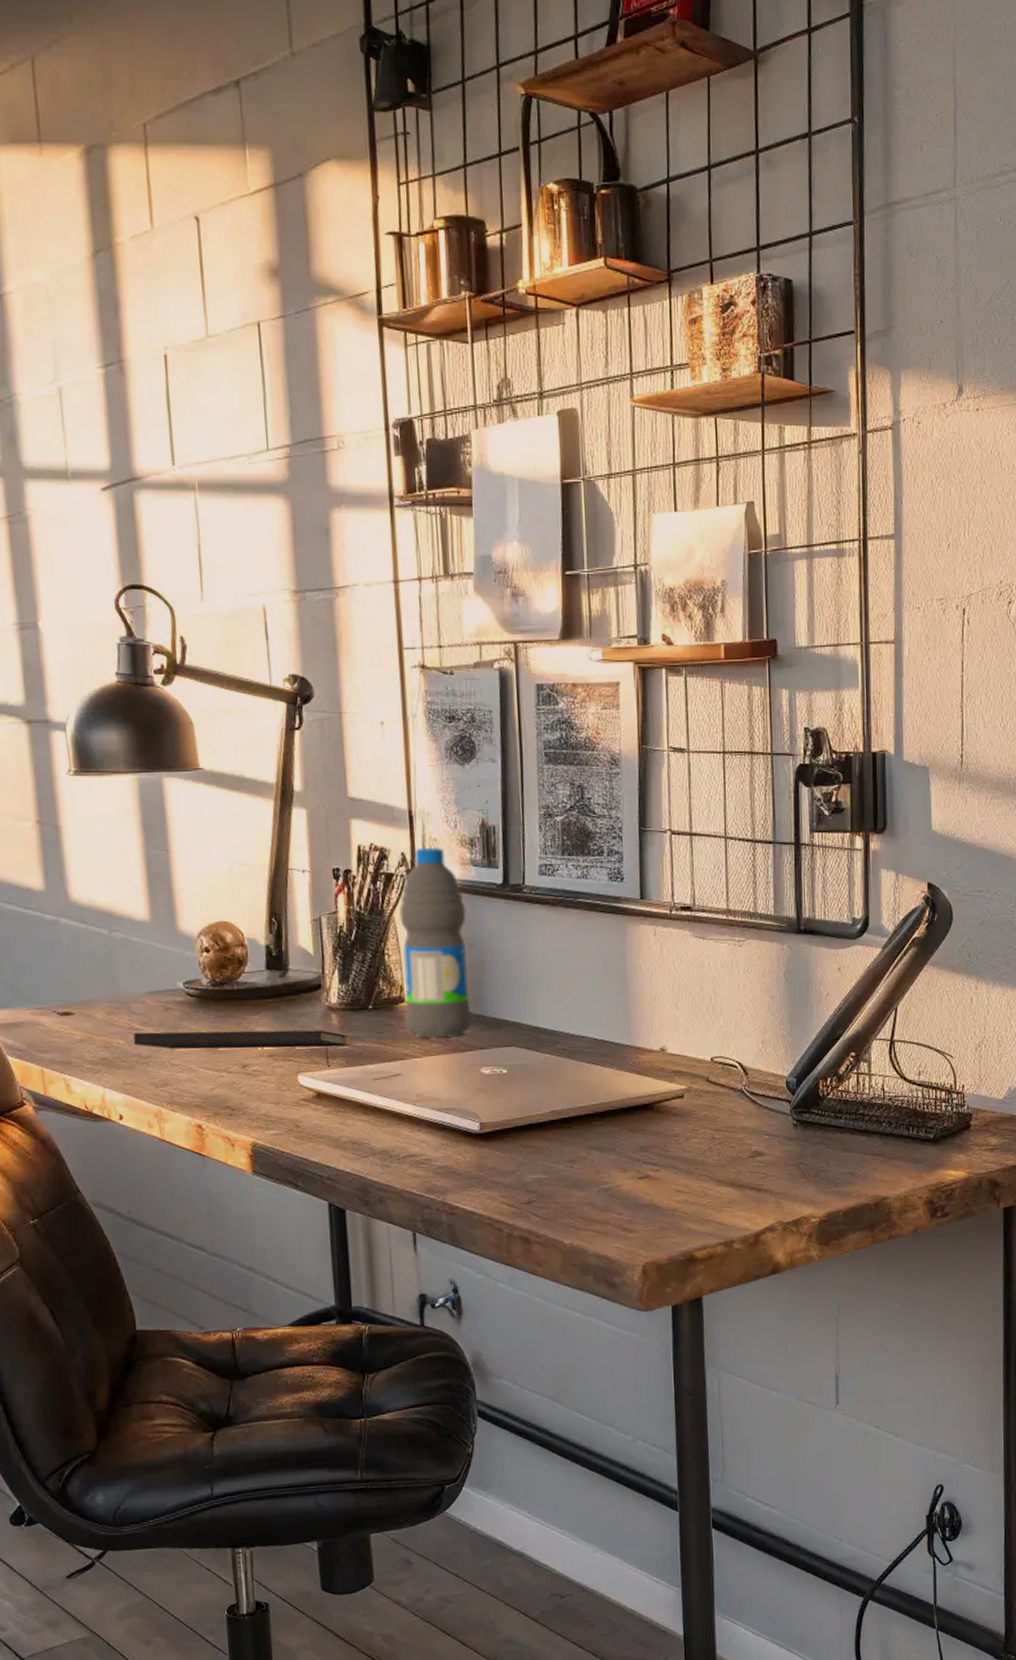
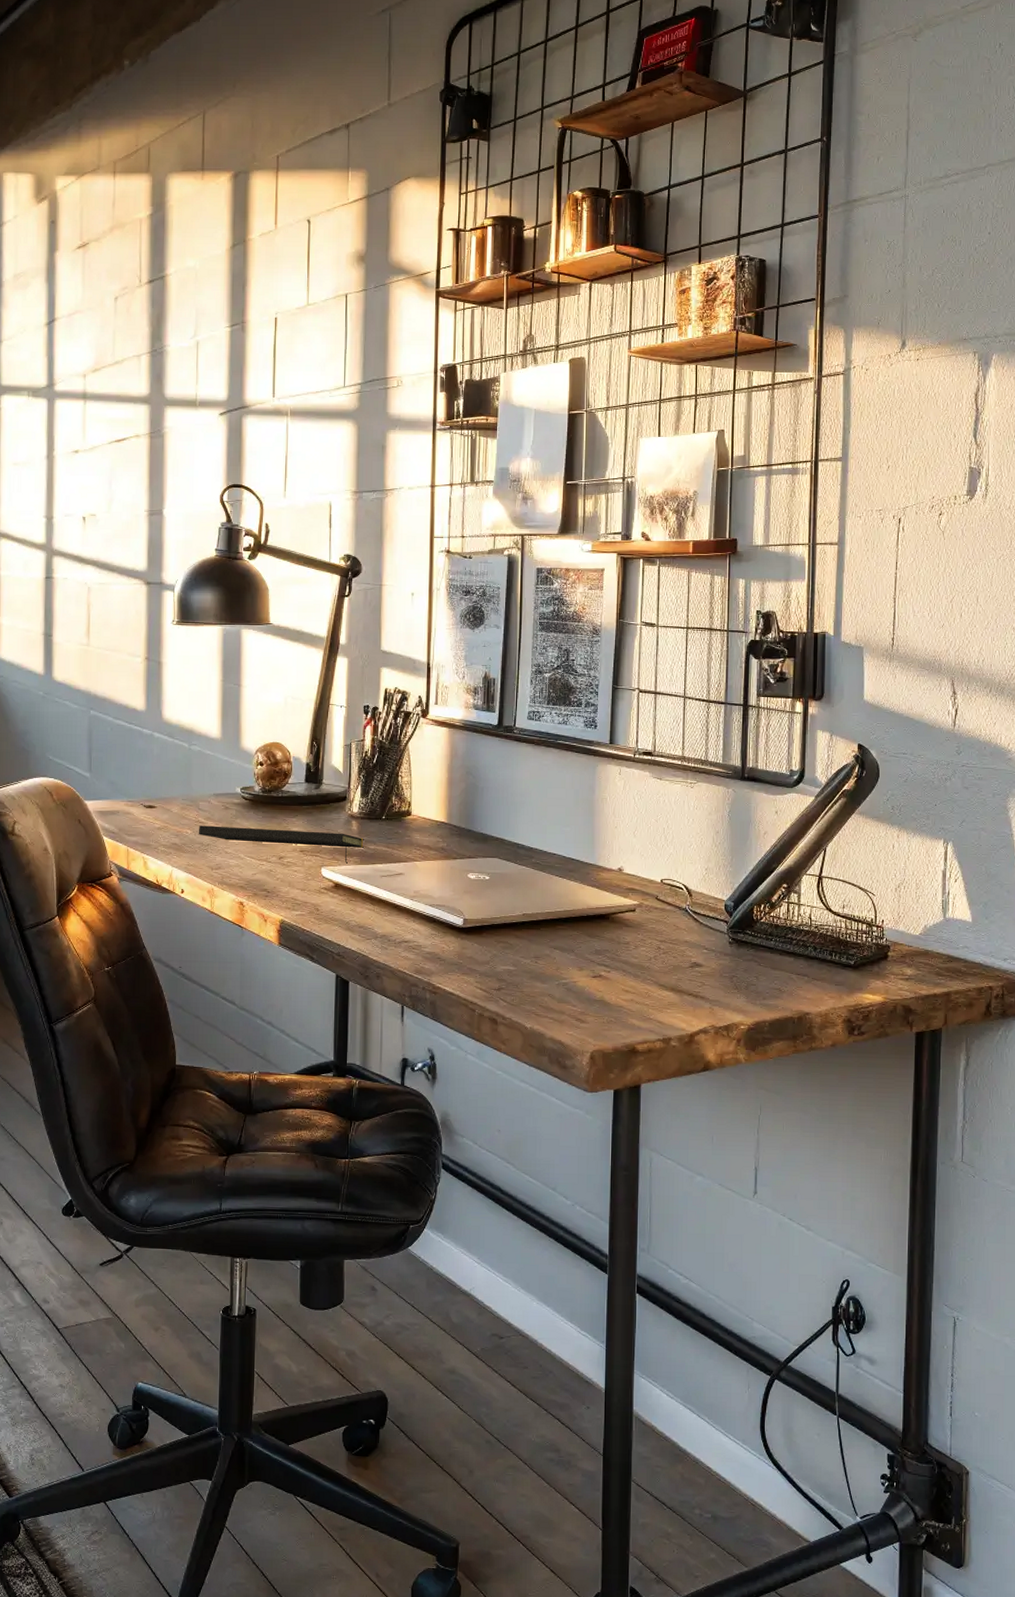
water bottle: present [399,848,473,1038] -> none [410,693,466,846]

